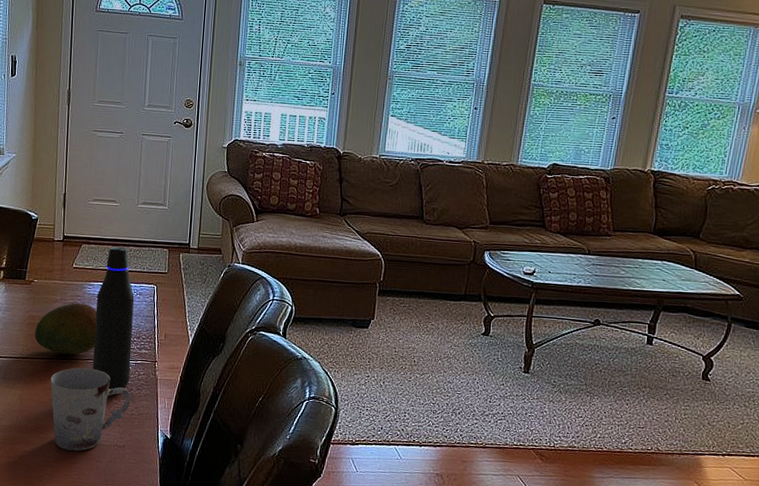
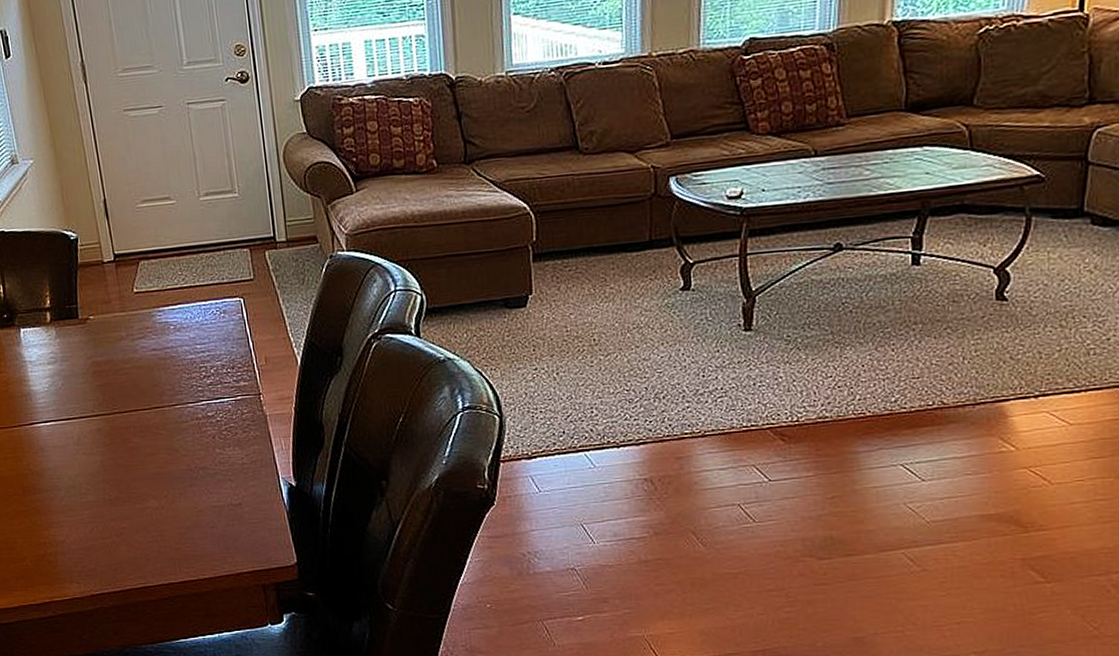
fruit: present [35,303,97,355] -> none [103,336,181,404]
cup: present [50,367,131,451] -> none [134,415,239,519]
water bottle: present [92,246,135,390] -> none [170,255,232,438]

